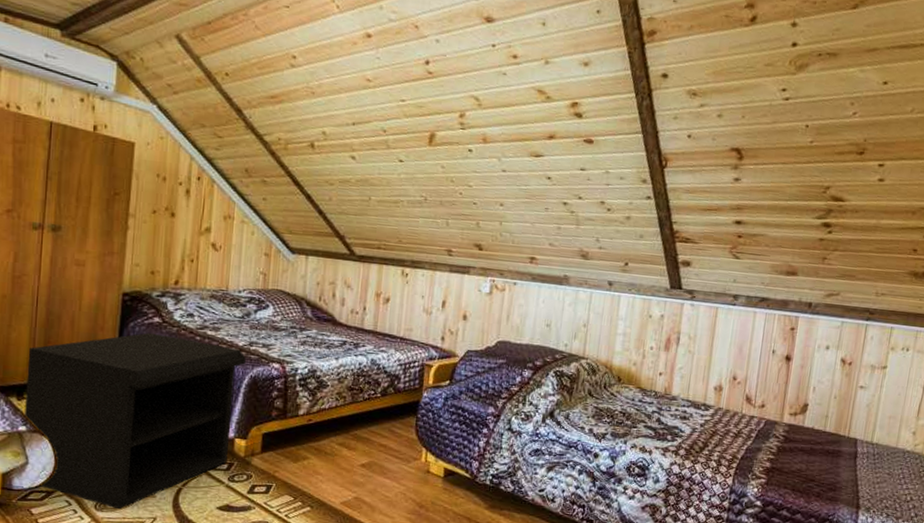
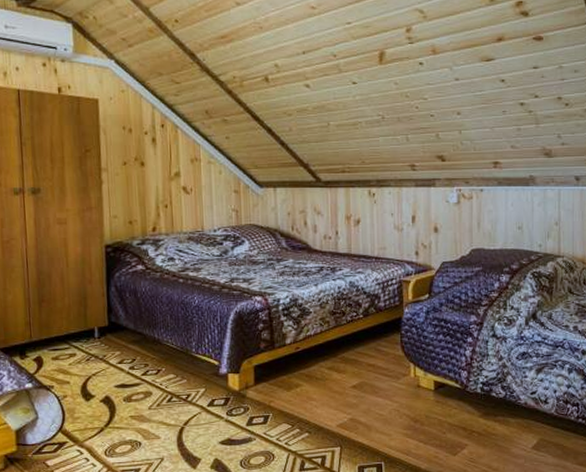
nightstand: present [25,332,246,510] -> none [25,280,229,454]

